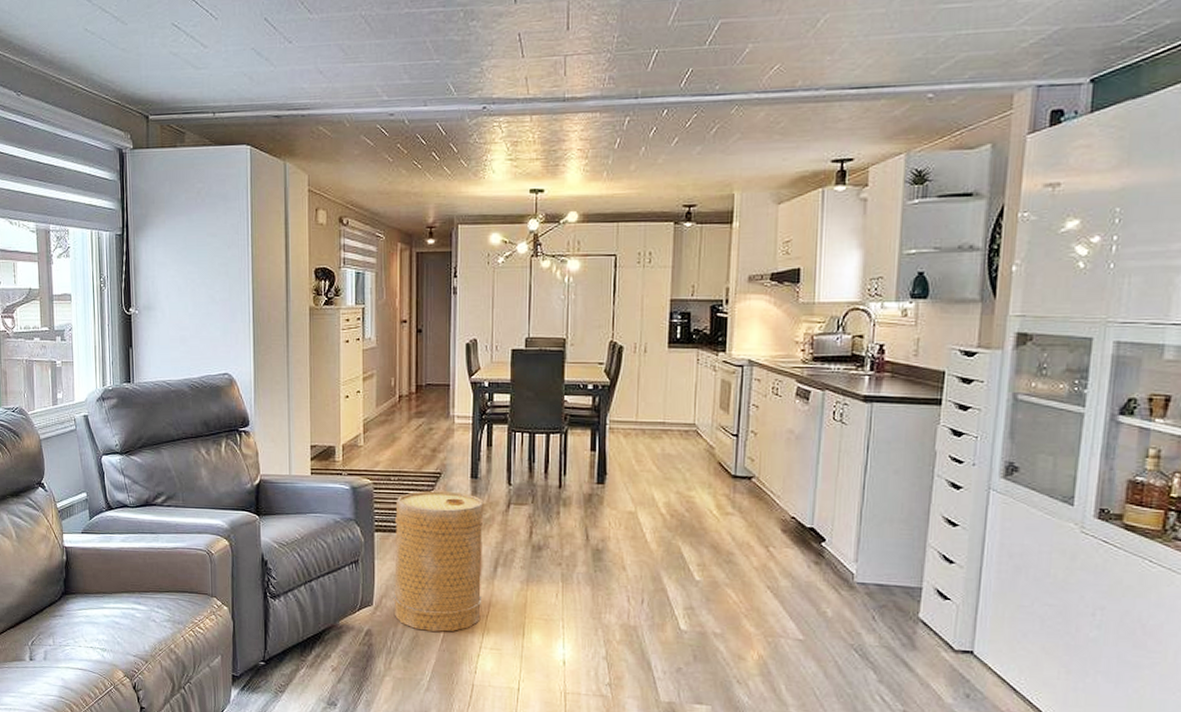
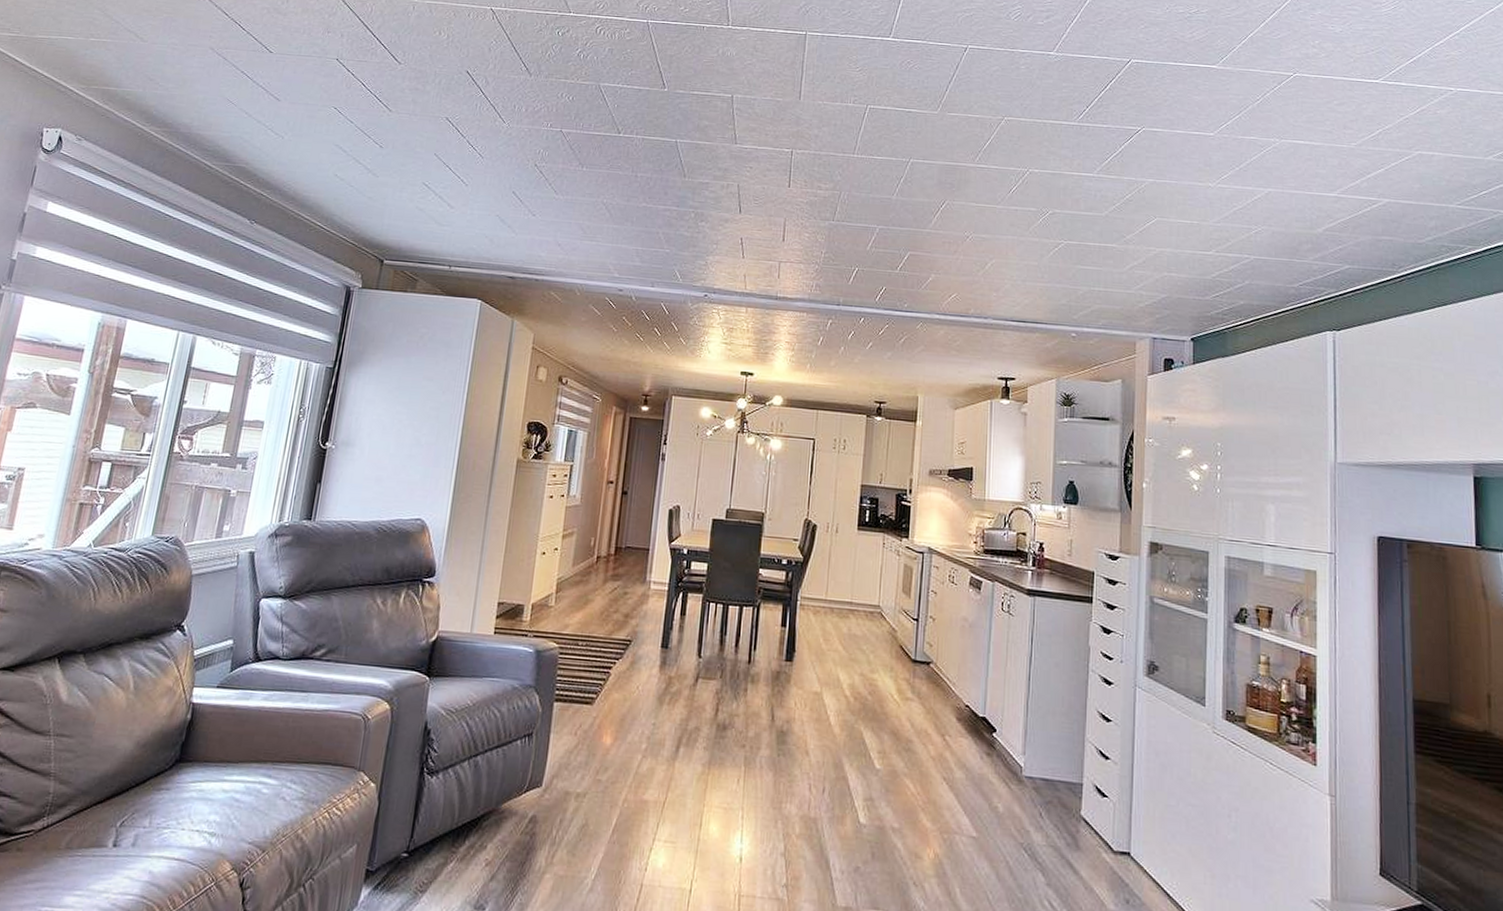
basket: present [393,491,484,632] -> none [565,658,671,820]

